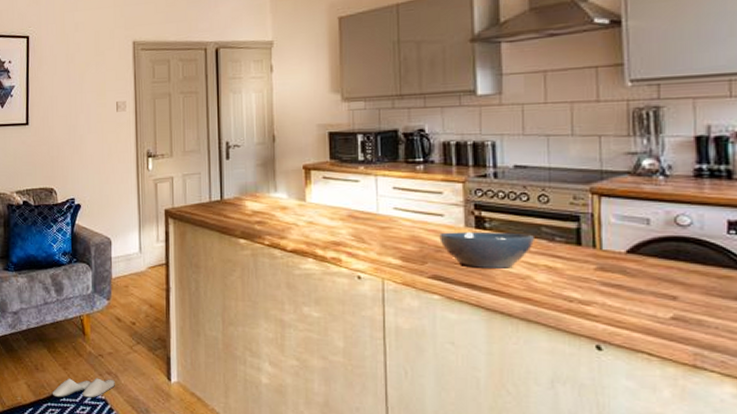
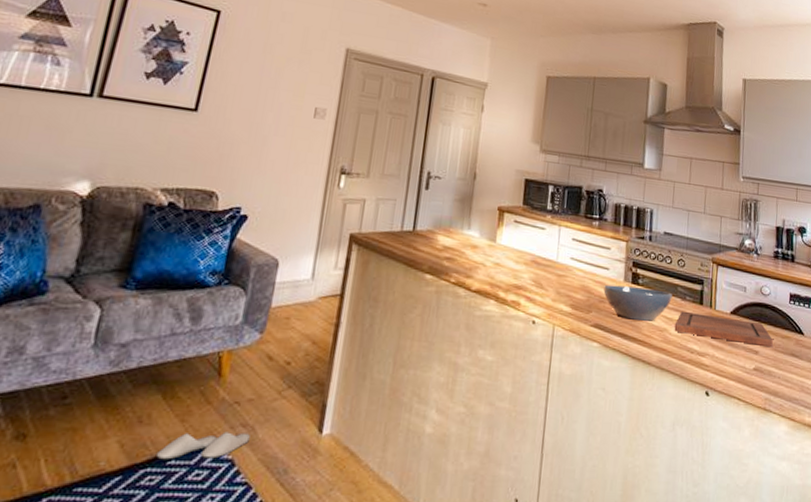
cutting board: none [541,254,704,291] -> present [674,311,774,348]

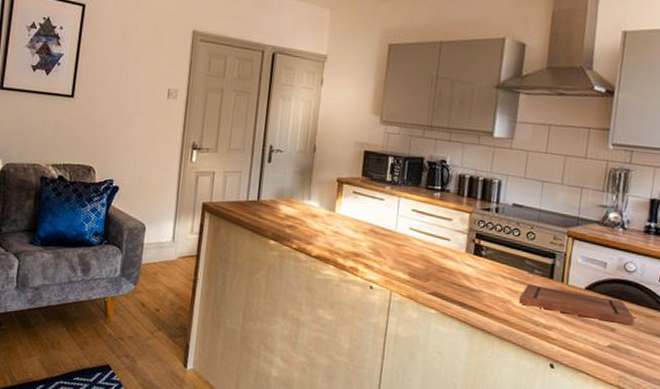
slippers: present [156,432,250,460] -> none [65,358,132,379]
bowl: present [603,285,672,321] -> none [443,255,519,293]

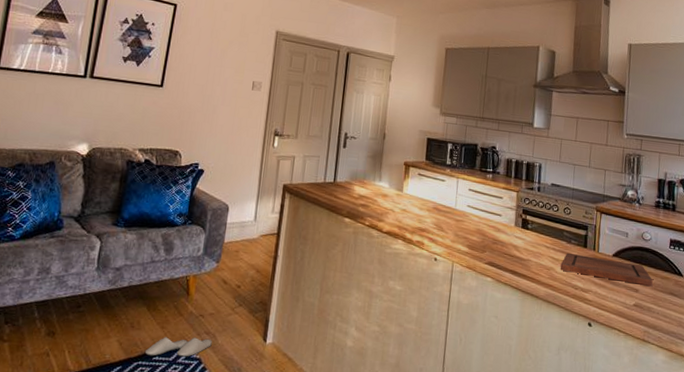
slippers: none [65,358,132,379] -> present [144,337,212,357]

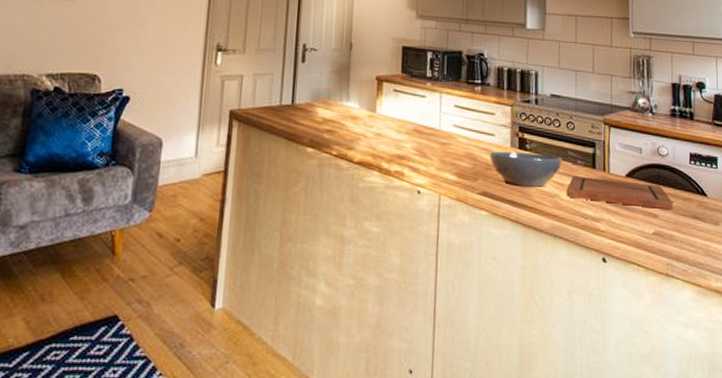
slippers: present [144,337,212,357] -> none [59,308,146,336]
bowl: none [496,229,559,261] -> present [490,151,562,187]

